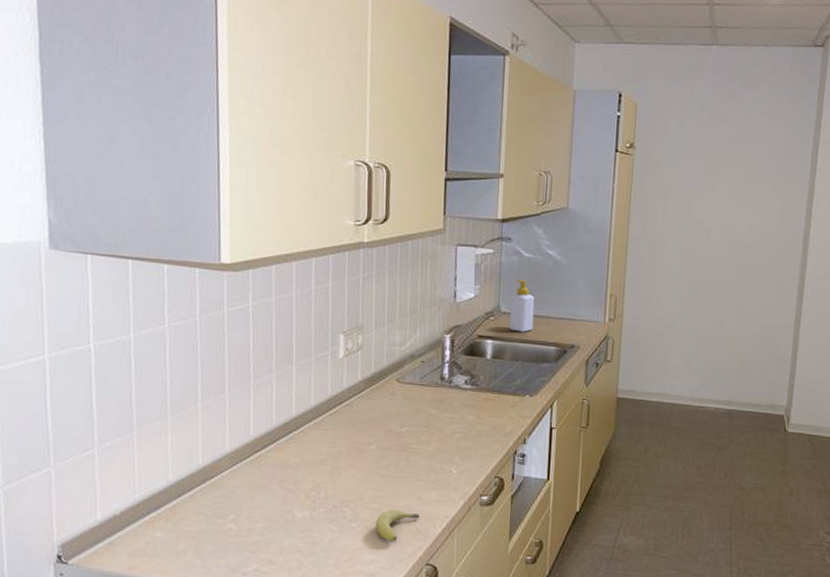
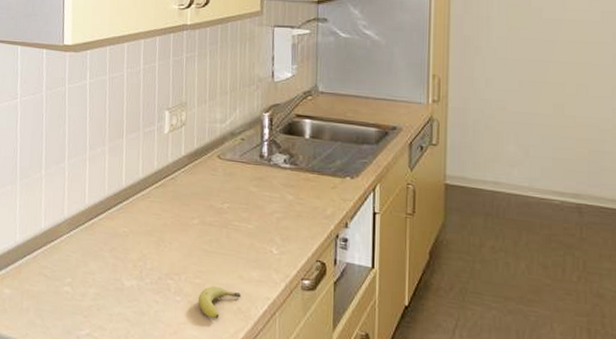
soap bottle: present [509,279,535,332] -> none [327,59,353,112]

